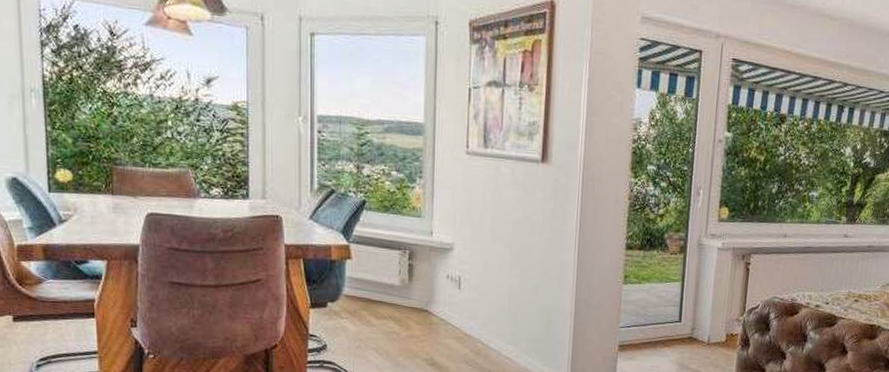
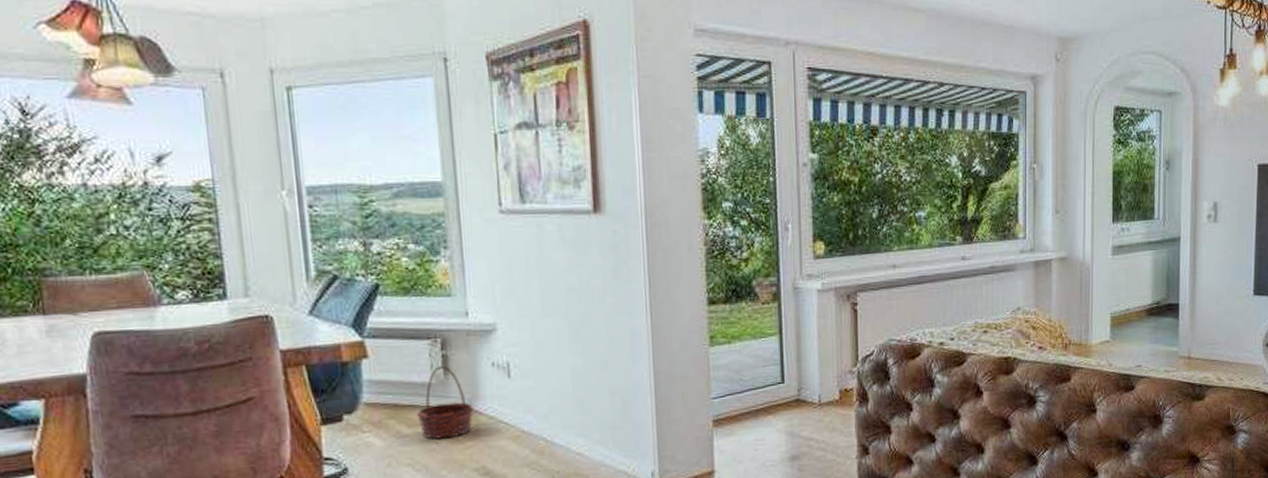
basket: none [384,272,429,332] -> present [417,365,474,439]

